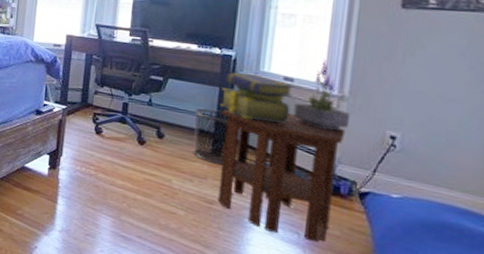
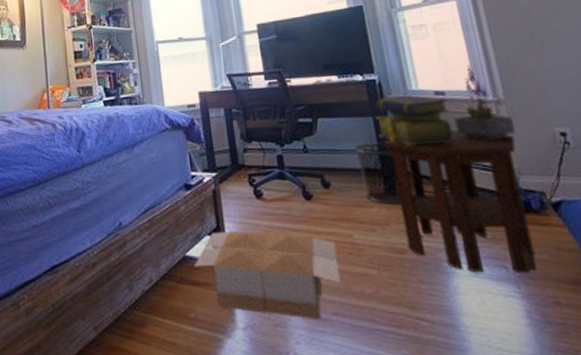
cardboard box: none [30,153,155,238] -> present [194,230,341,319]

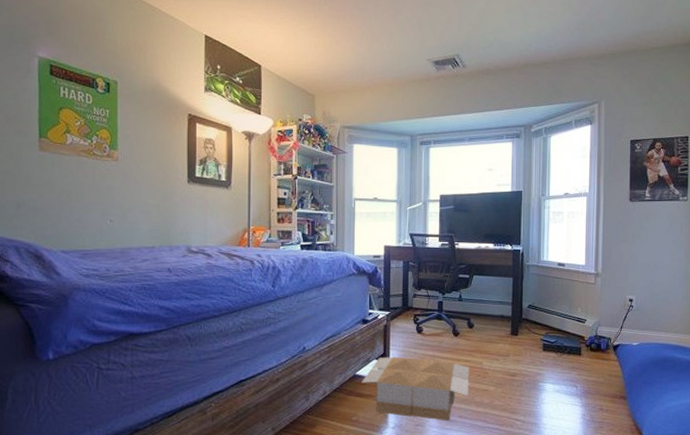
waste bin: present [353,142,409,205] -> none [495,297,530,343]
stack of books: present [375,94,454,146] -> none [514,263,566,301]
side table: present [383,129,537,274] -> none [516,291,602,391]
potted plant: present [453,64,516,141] -> none [566,246,603,301]

